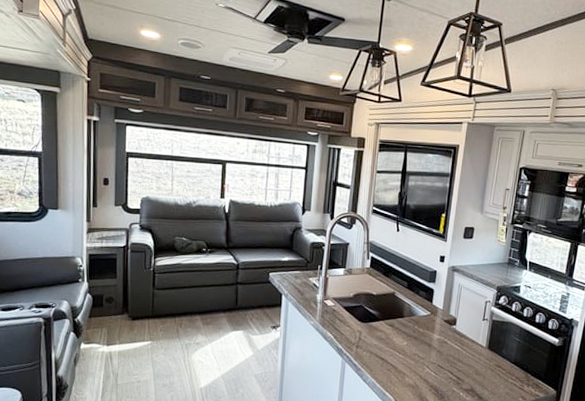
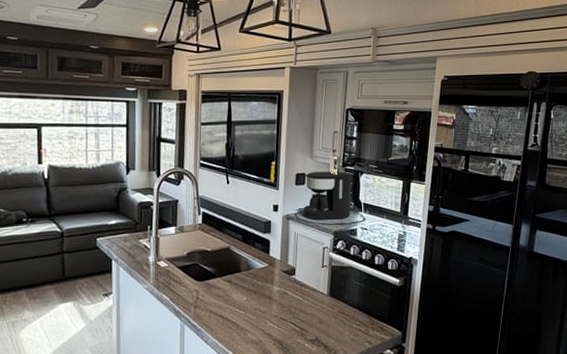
coffee maker: none [461,227,530,281] -> present [295,171,366,225]

